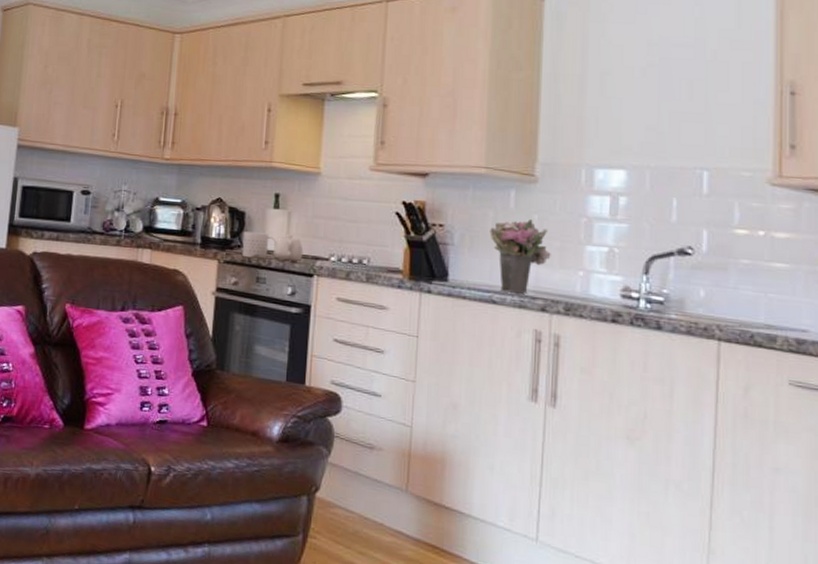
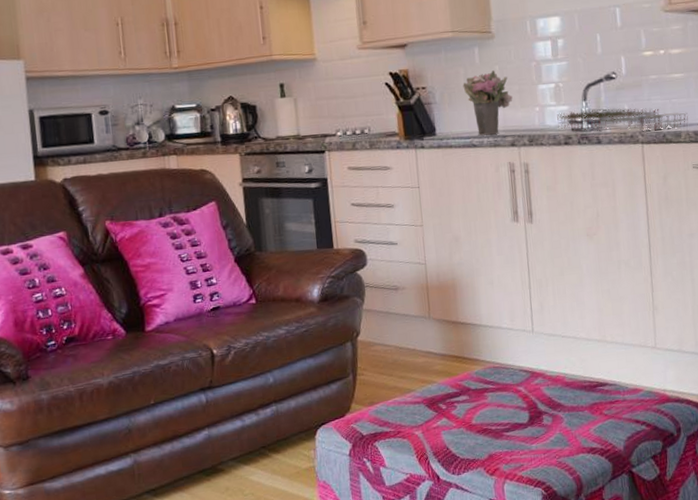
mug: present [241,231,277,259] -> none [257,121,289,147]
teapot: present [273,234,303,265] -> none [287,118,314,146]
dish rack: none [606,283,789,331] -> present [557,108,688,132]

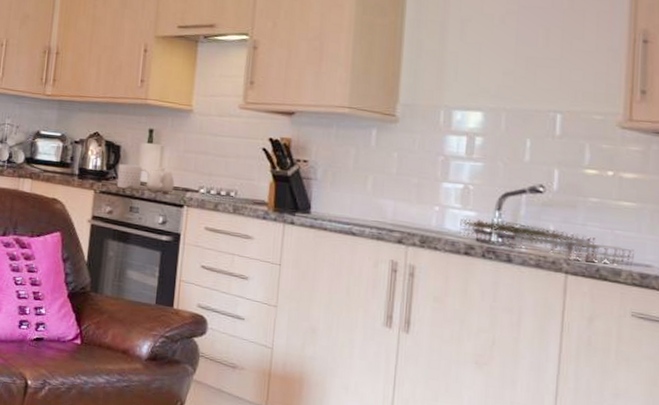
mug: none [257,121,289,147] -> present [116,164,150,190]
teapot: none [287,118,314,146] -> present [146,167,175,196]
flower bouquet: present [463,70,513,136] -> none [351,157,409,227]

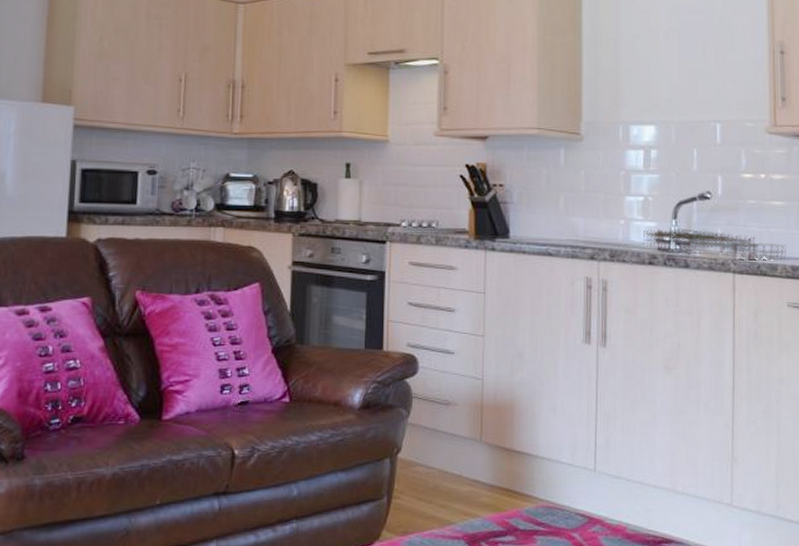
mug: present [116,164,150,190] -> none [316,203,350,229]
teapot: present [146,167,175,196] -> none [347,202,376,232]

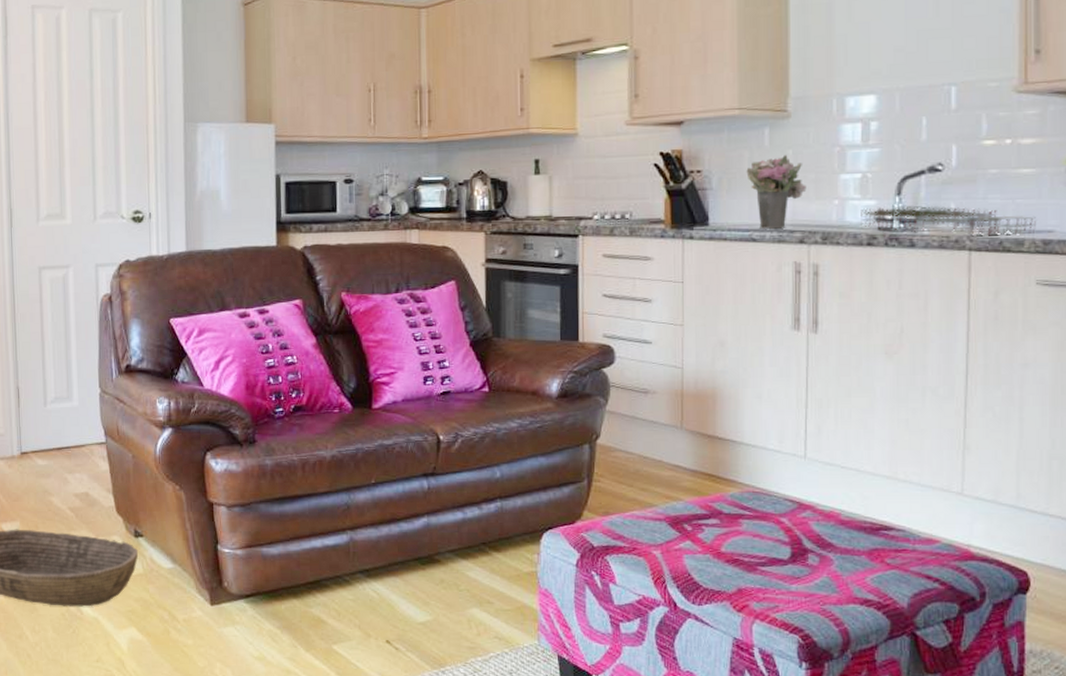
flower bouquet: none [544,175,597,244] -> present [746,155,807,229]

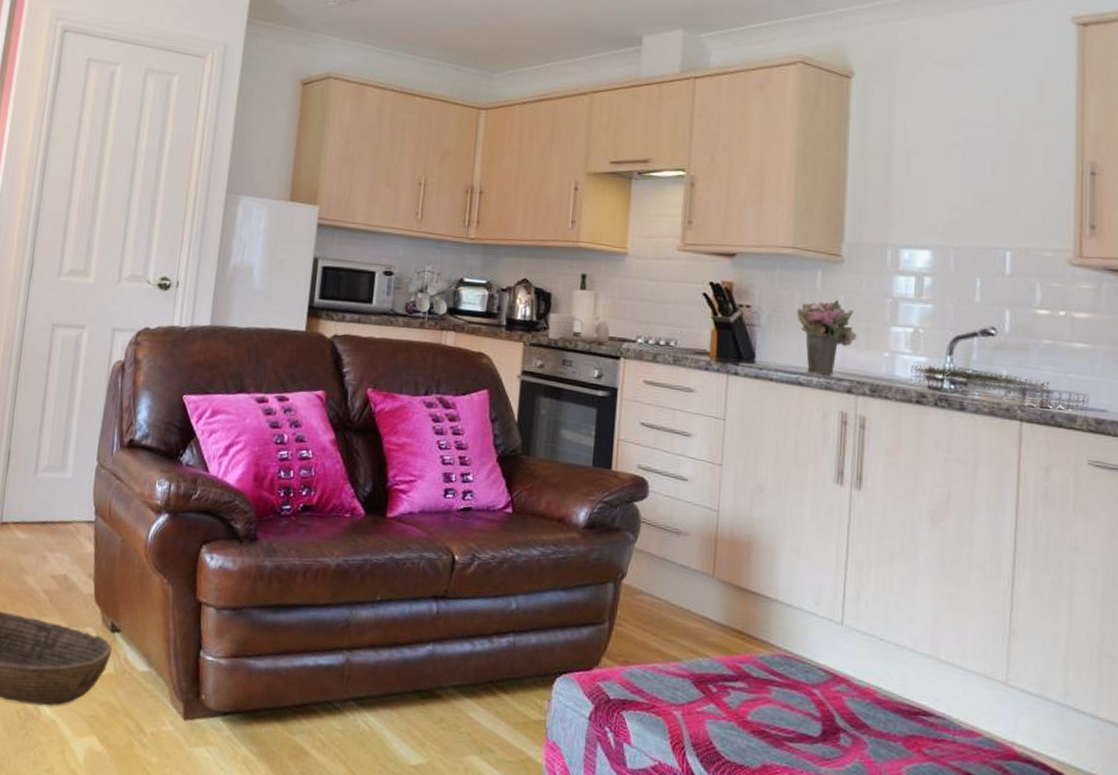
mug: none [506,200,541,226] -> present [547,313,584,342]
teapot: none [538,198,567,228] -> present [580,315,610,347]

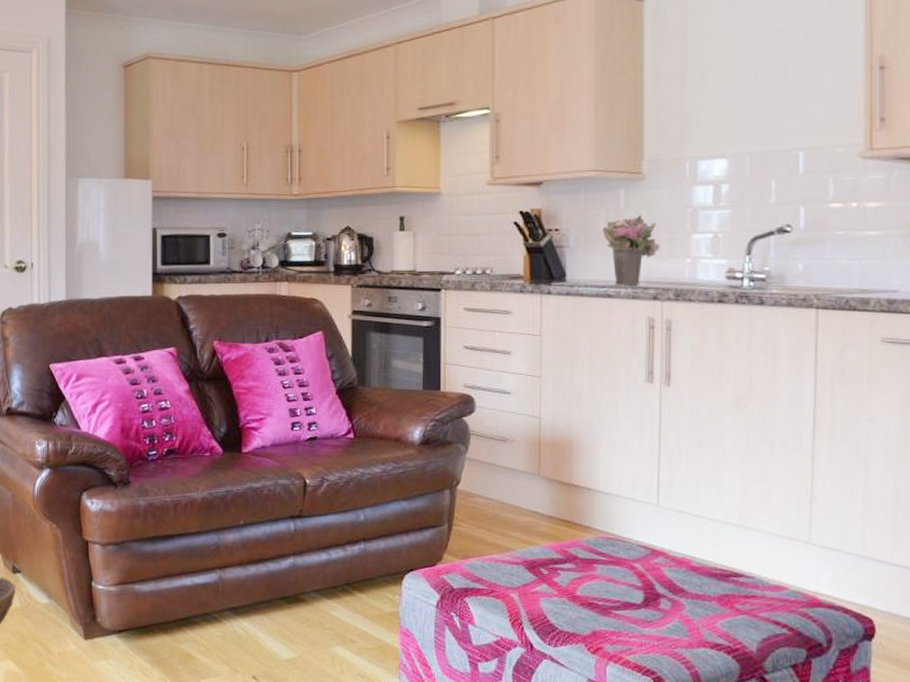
mug: present [547,313,584,342] -> none [372,255,405,280]
teapot: present [580,315,610,347] -> none [403,253,430,282]
dish rack: present [911,364,1089,411] -> none [712,264,881,295]

